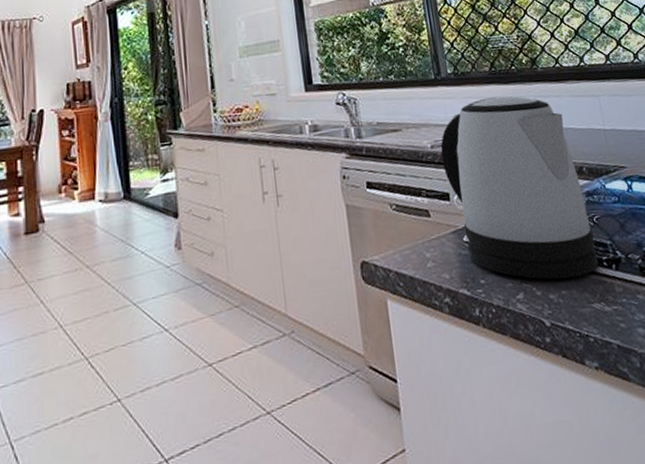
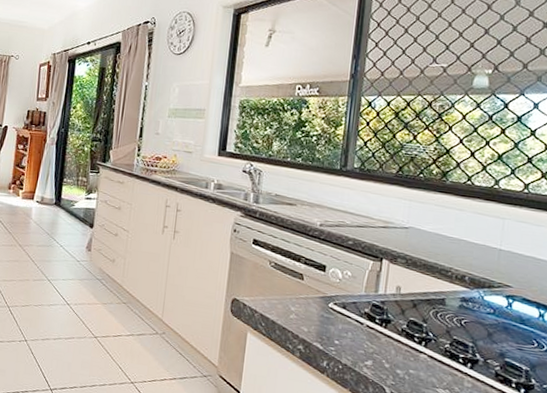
kettle: present [440,96,599,280] -> none [327,196,460,364]

